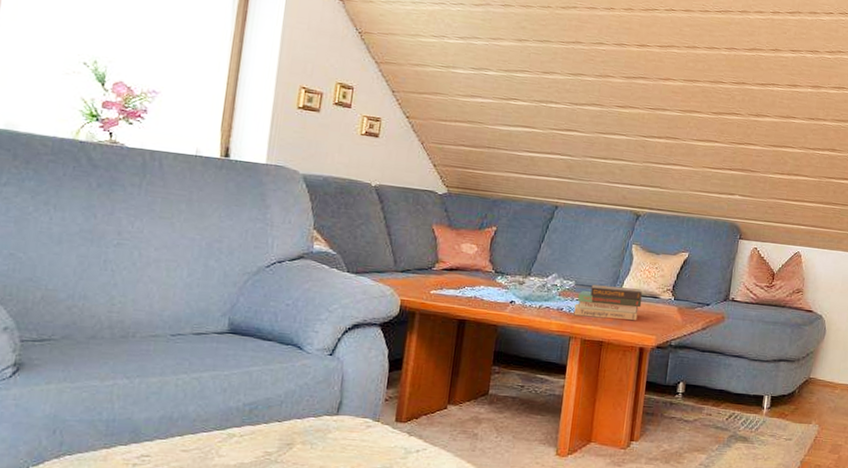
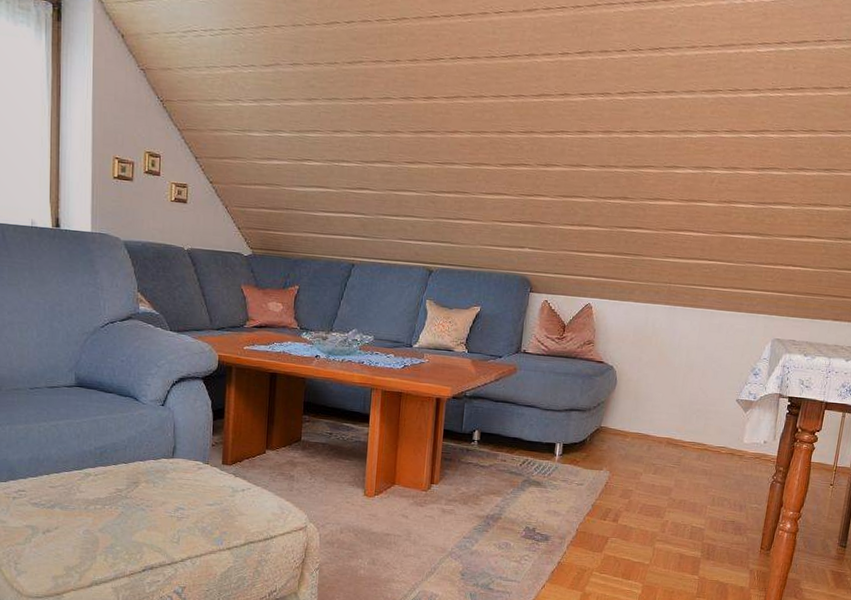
books: present [573,284,643,321] -> none [374,339,438,373]

